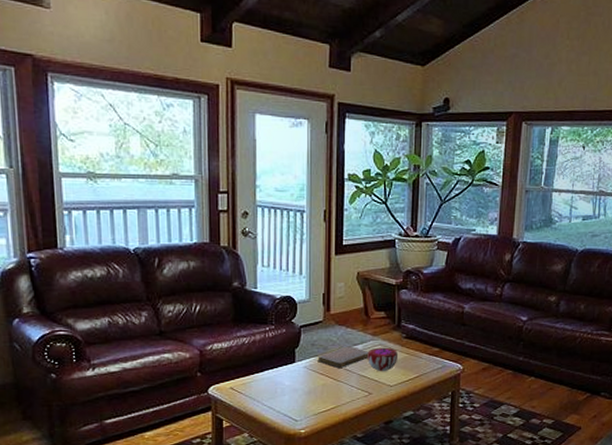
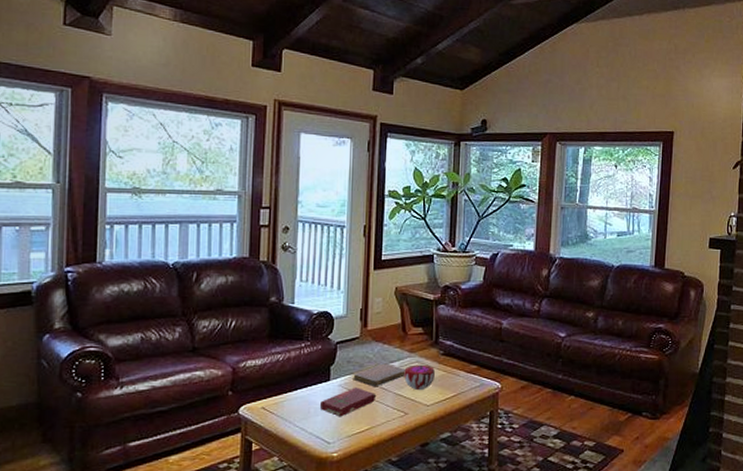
book: none [286,369,341,397] -> present [319,387,377,417]

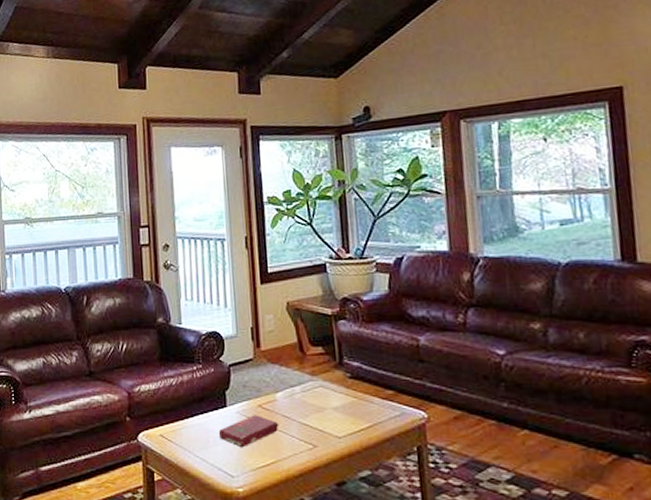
notebook: present [353,363,406,387] -> none [250,388,309,415]
decorative bowl: present [404,364,436,391] -> none [307,389,345,420]

